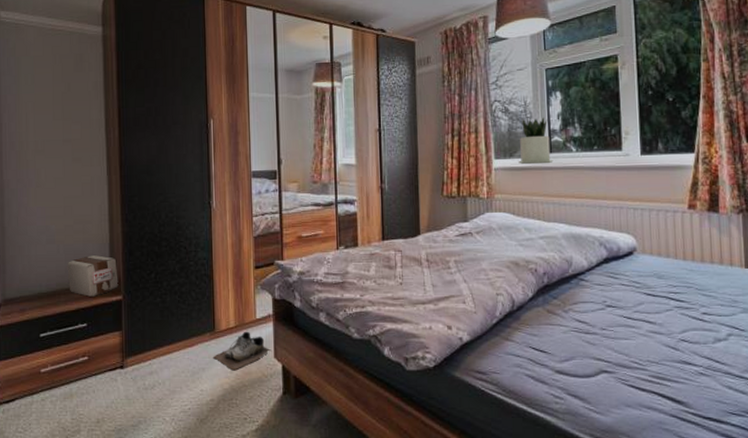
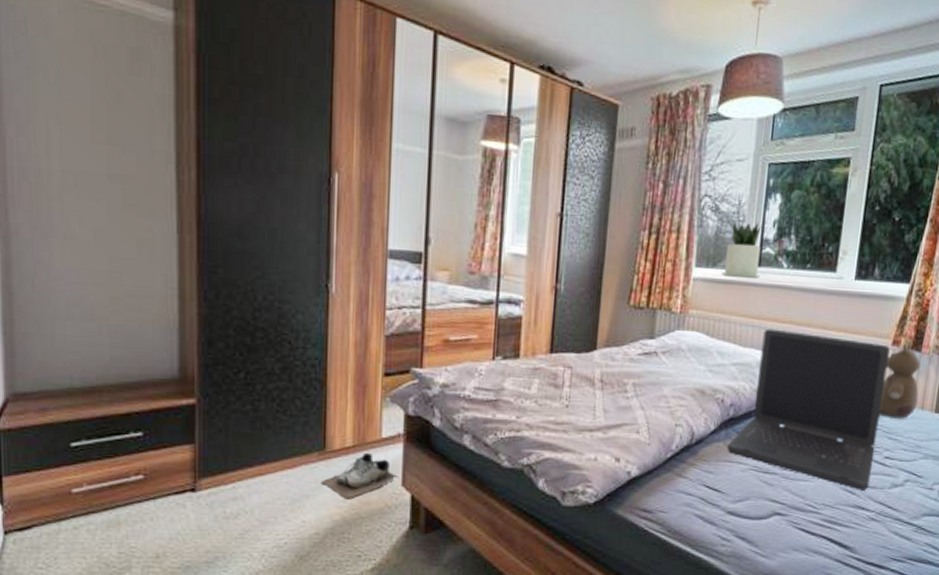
box: present [67,255,119,298] -> none [113,342,191,399]
laptop: none [546,204,691,346] -> present [727,328,890,490]
stuffed bear: none [686,204,725,276] -> present [878,341,921,419]

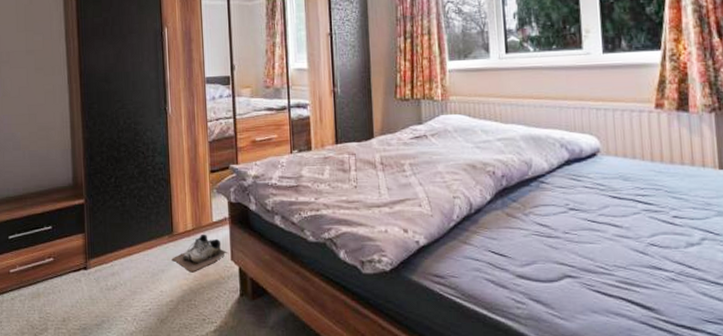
planter: present [721,221,762,280] -> none [473,17,510,66]
laptop: present [727,328,890,490] -> none [505,105,661,251]
stuffed bear: present [878,341,921,419] -> none [653,103,697,178]

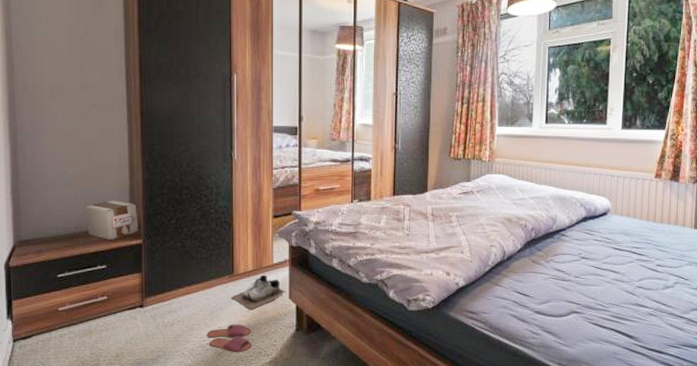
box: none [32,161,81,201] -> present [85,201,139,241]
slippers: none [149,288,195,319] -> present [207,325,252,352]

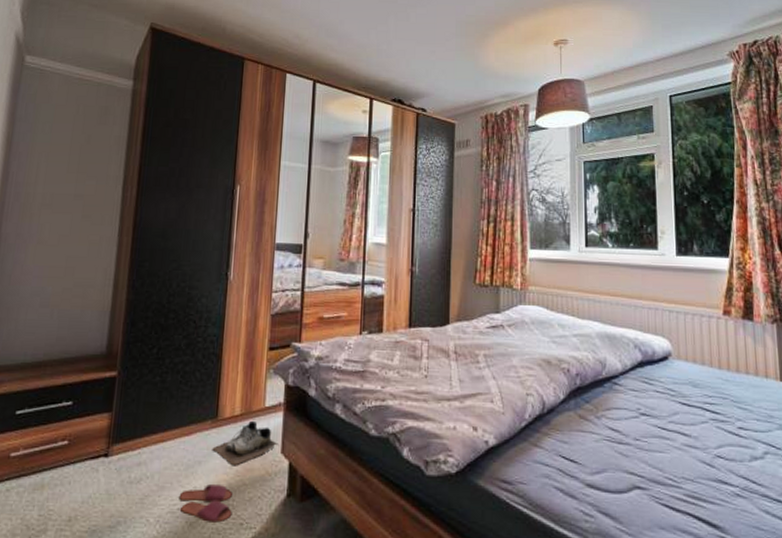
box: present [85,201,139,241] -> none [58,324,116,372]

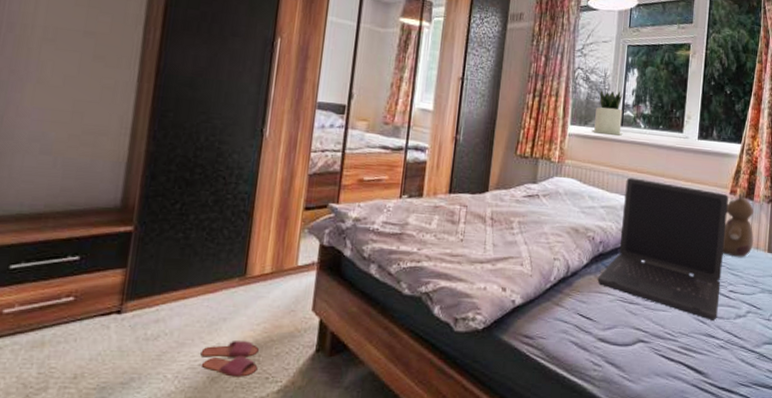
shoe: present [212,420,278,466] -> none [238,279,310,323]
planter: none [554,209,589,258] -> present [591,89,623,137]
laptop: none [578,302,727,463] -> present [597,177,728,320]
stuffed bear: none [721,311,761,388] -> present [722,191,754,257]

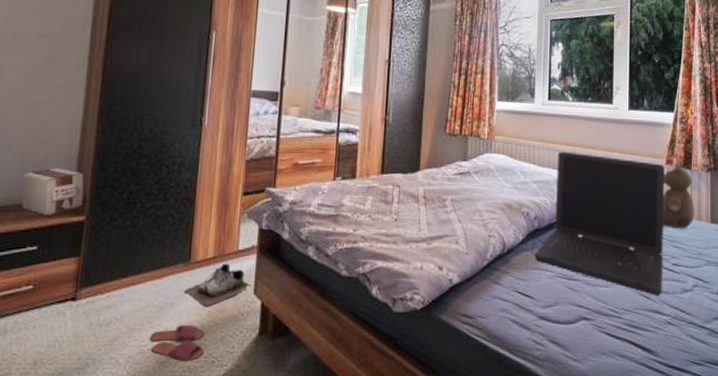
box: none [62,174,133,226] -> present [21,168,84,217]
shoe: none [238,279,310,323] -> present [184,263,251,307]
planter: present [591,89,623,137] -> none [519,64,551,111]

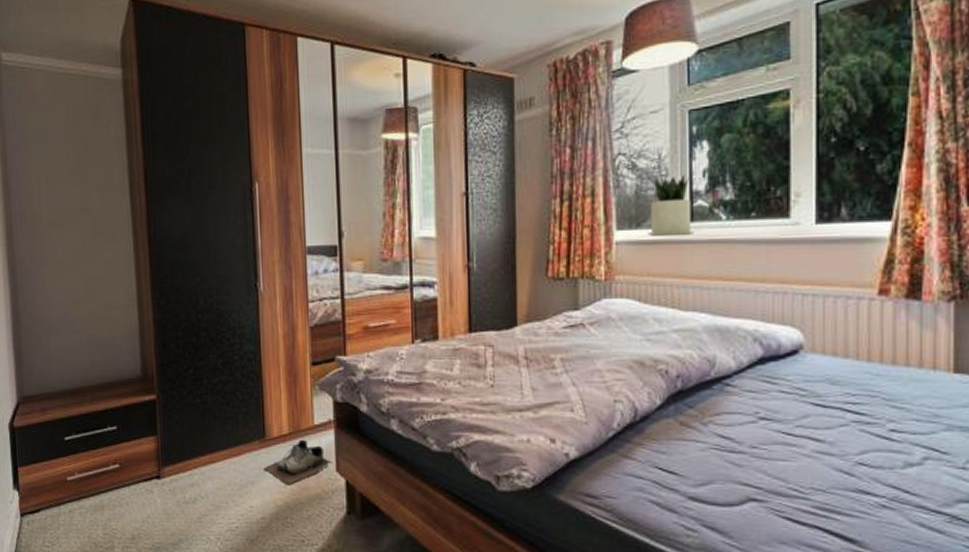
box: present [21,168,84,217] -> none [92,347,152,397]
slippers: present [150,325,204,361] -> none [236,503,292,540]
planter: none [519,64,551,111] -> present [648,175,695,237]
laptop: present [534,151,665,295] -> none [679,288,876,471]
stuffed bear: present [662,161,694,229] -> none [872,289,926,382]

